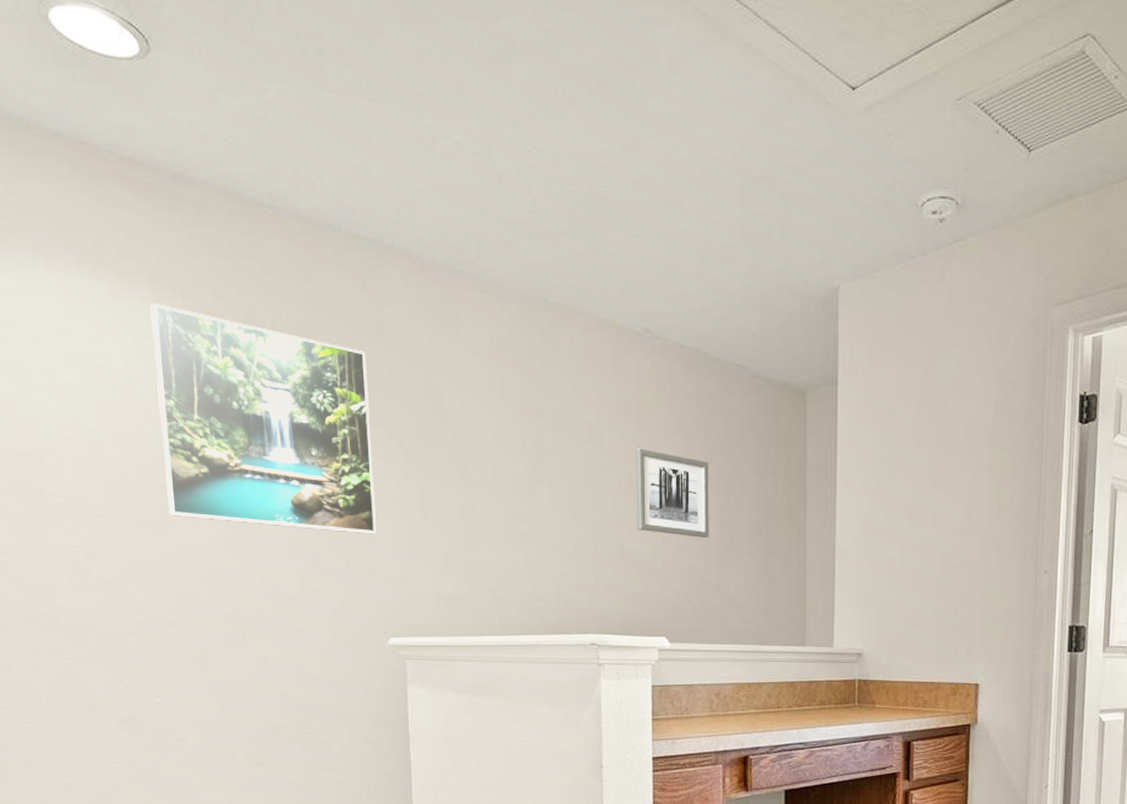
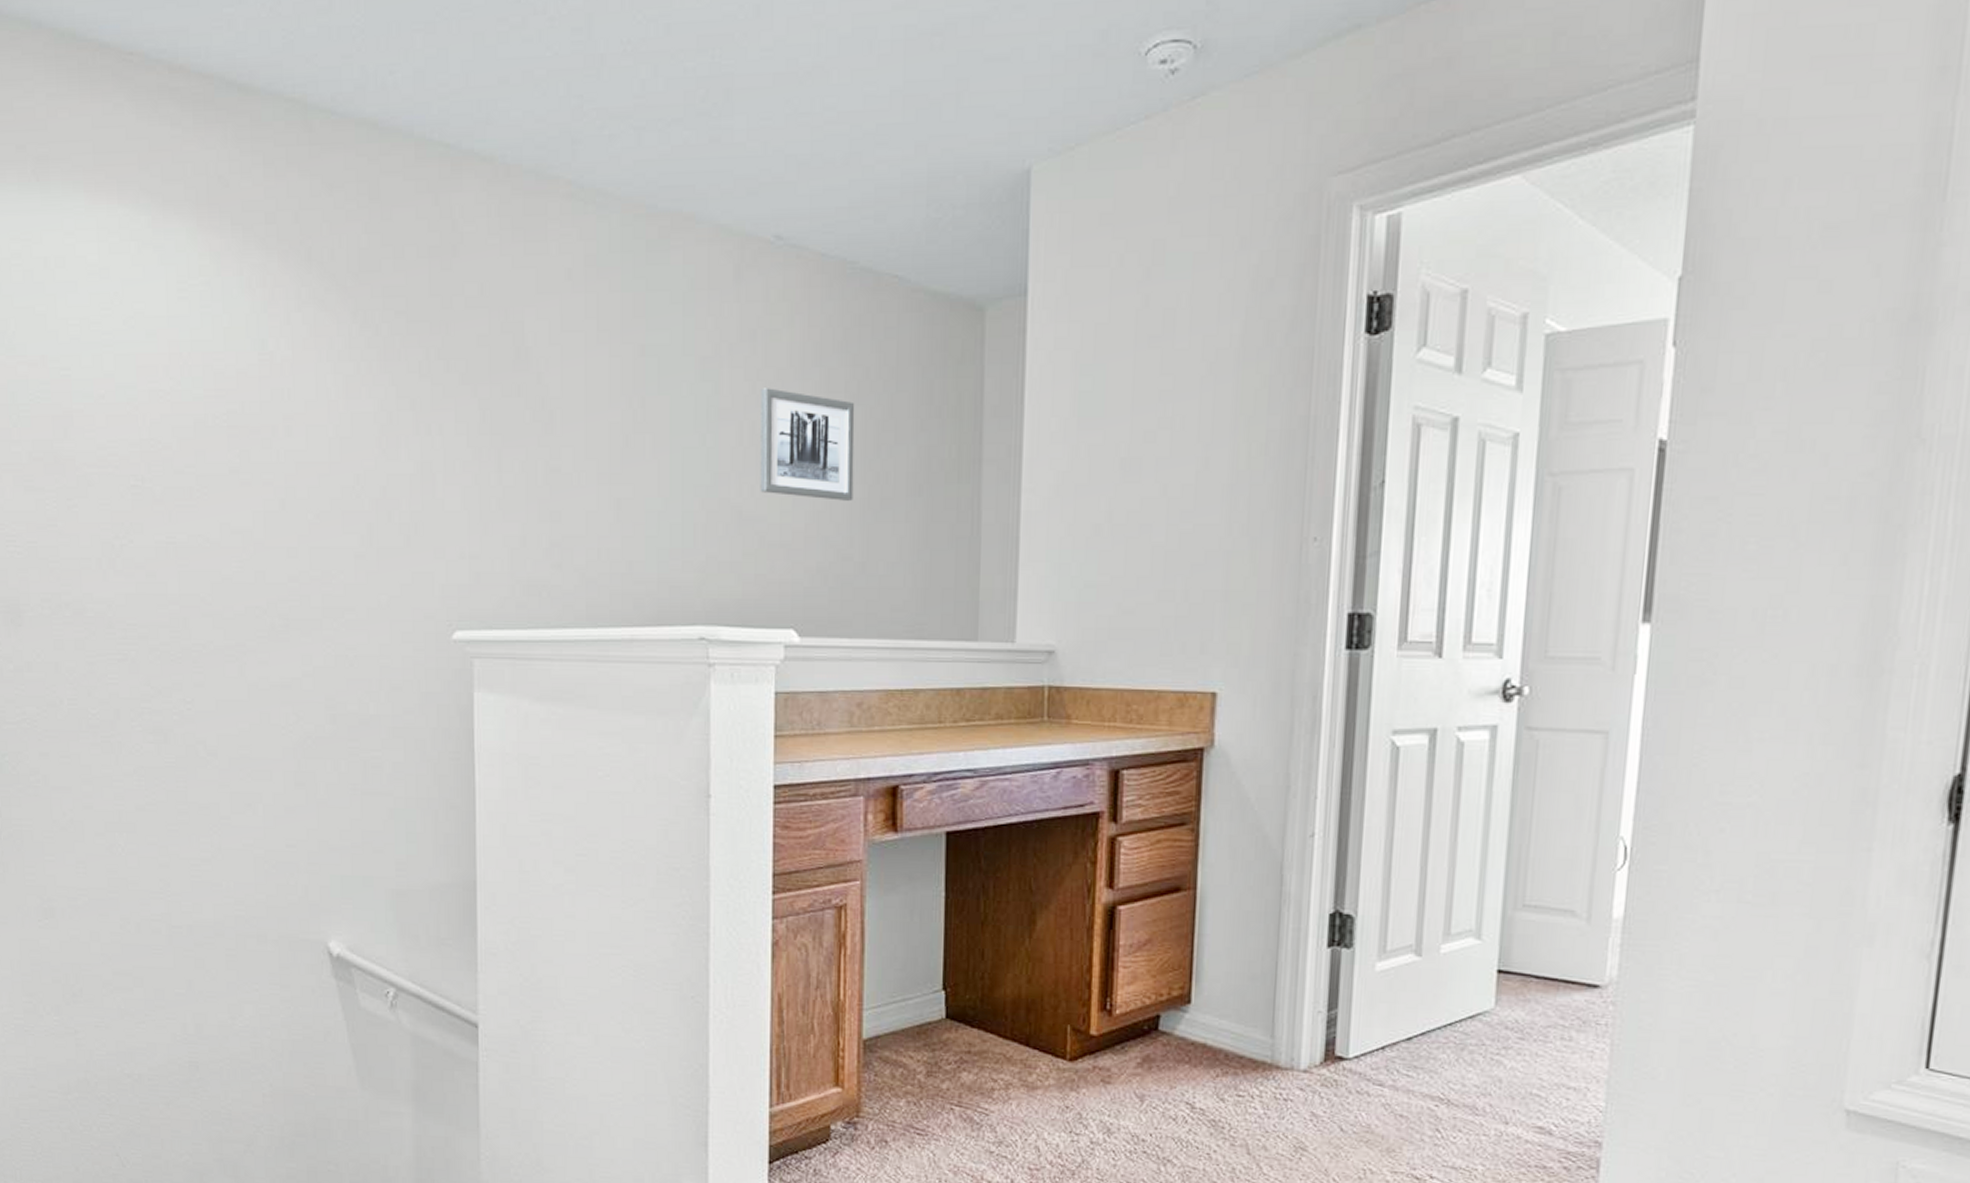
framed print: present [150,303,376,535] -> none [196,234,443,504]

